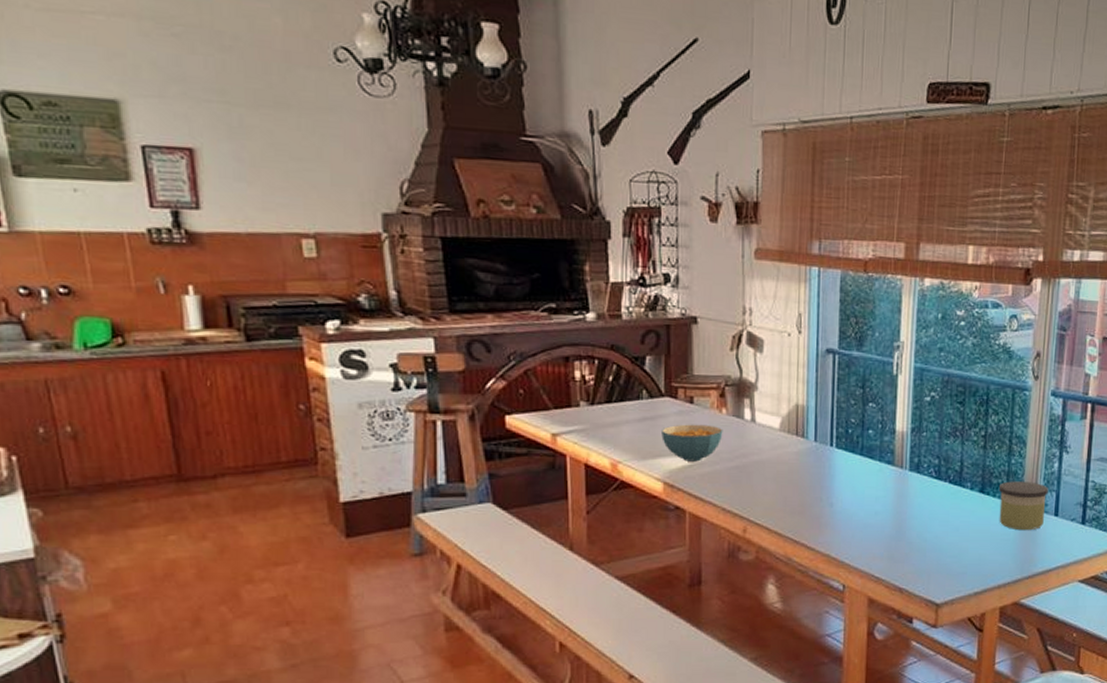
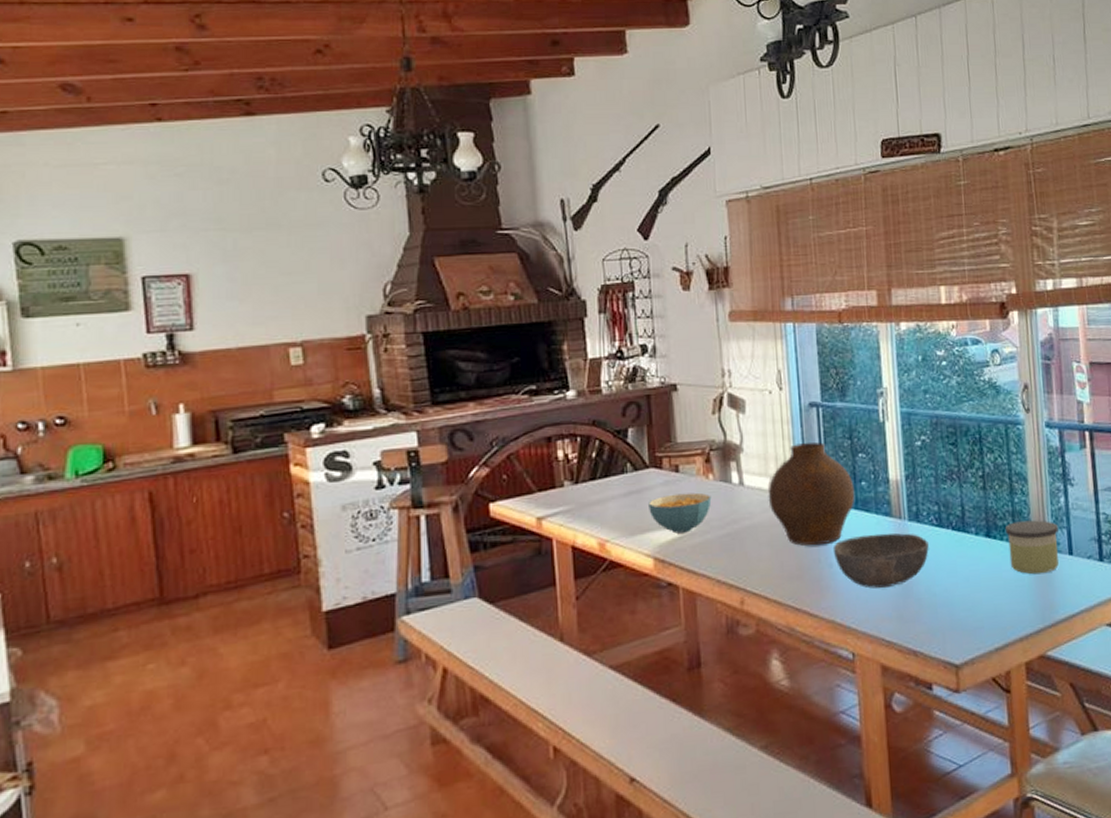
vase: none [778,388,862,486] -> present [768,442,855,546]
bowl: none [834,480,925,529] -> present [832,533,929,589]

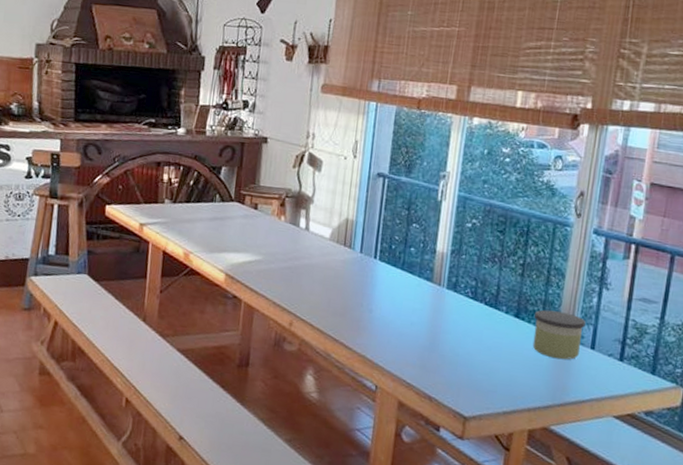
cereal bowl: present [648,492,712,534] -> none [228,226,281,260]
vase: present [768,442,855,546] -> none [327,205,404,293]
bowl: present [832,533,929,589] -> none [375,292,461,340]

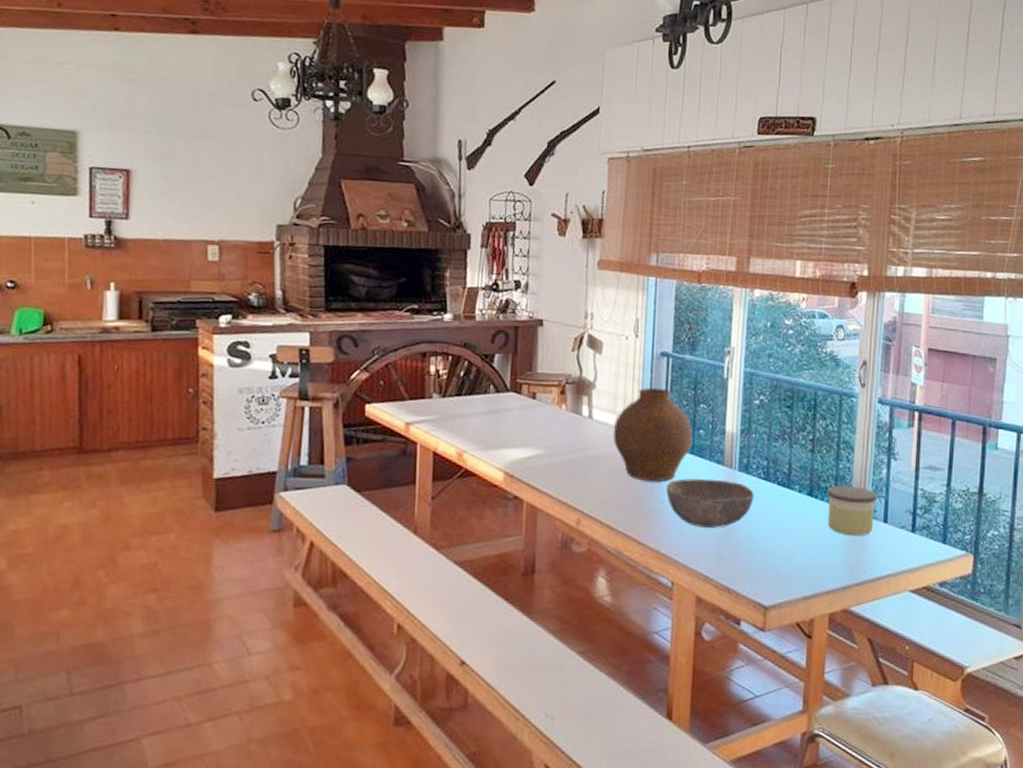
vase: none [327,205,404,293] -> present [613,388,693,482]
bowl: none [375,292,461,340] -> present [665,478,754,528]

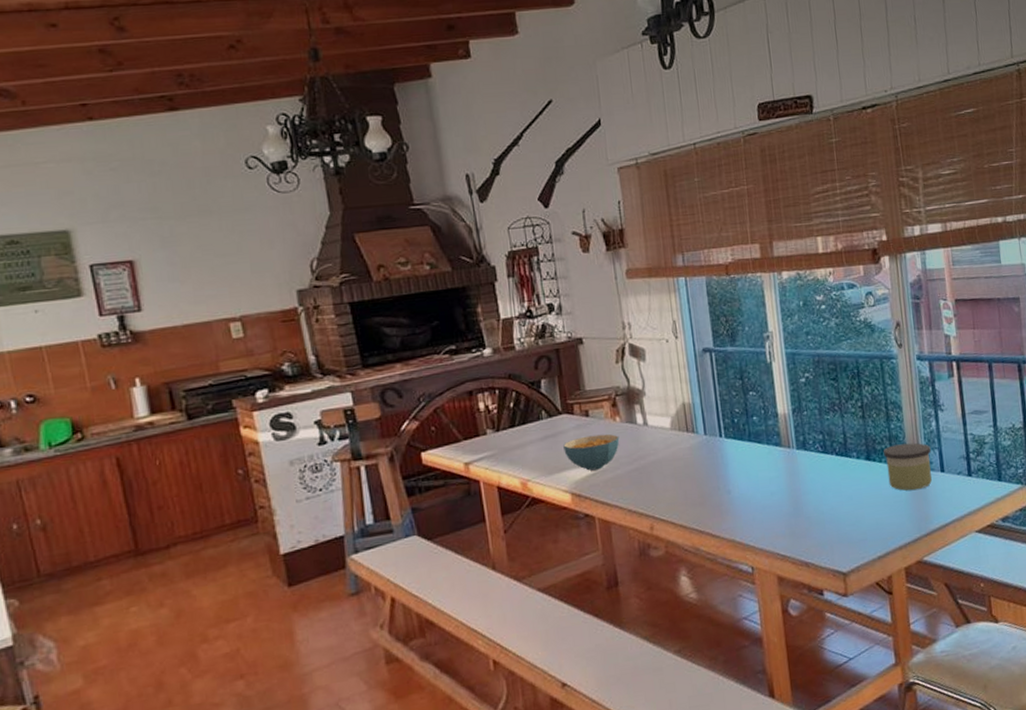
cereal bowl: none [505,418,562,454] -> present [563,434,620,471]
vase: present [613,388,693,482] -> none [669,384,748,476]
bowl: present [665,478,754,528] -> none [730,460,816,510]

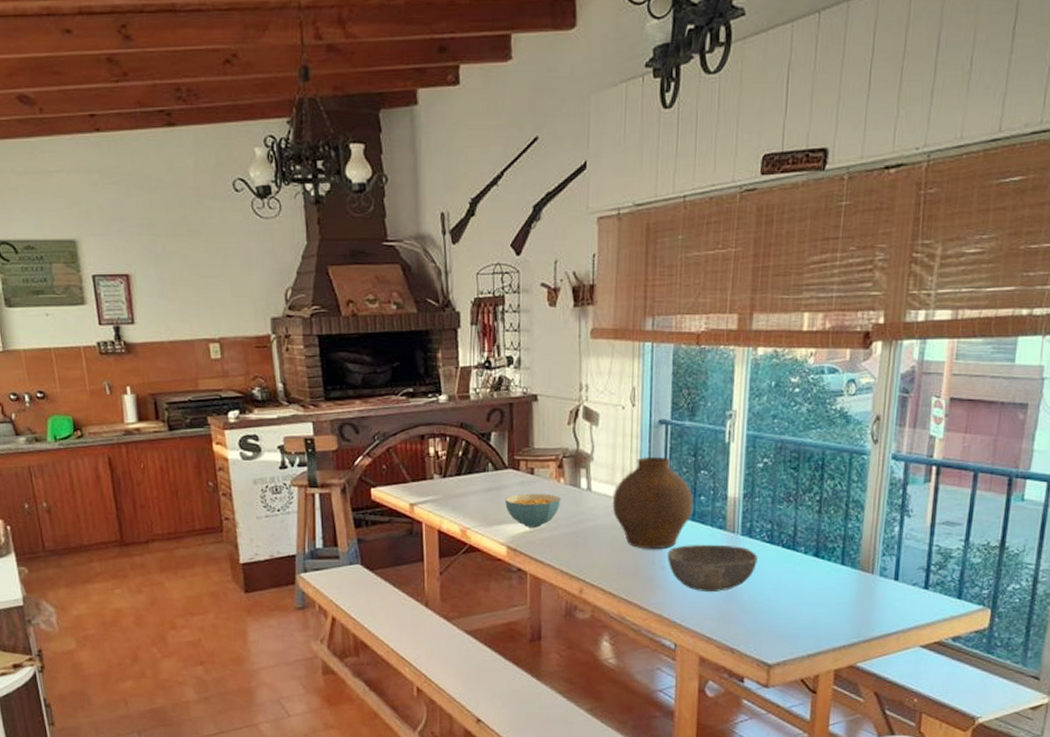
vase: none [669,384,748,476] -> present [612,457,694,550]
bowl: none [730,460,816,510] -> present [667,544,758,592]
candle: present [883,443,932,491] -> none [834,545,888,595]

